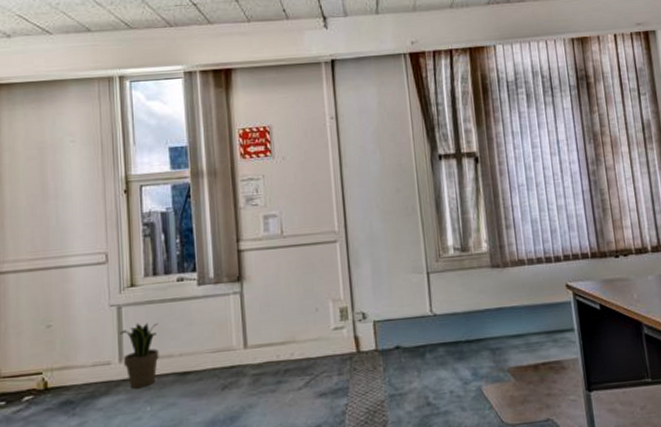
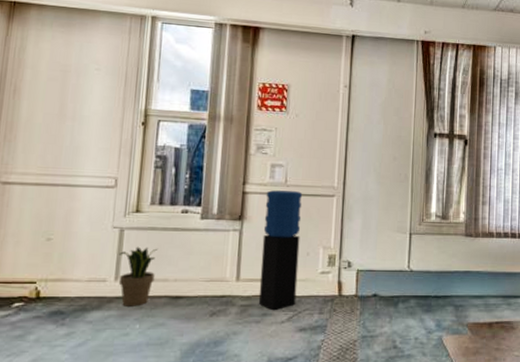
water cooler: none [262,241,312,377] -> present [258,190,302,311]

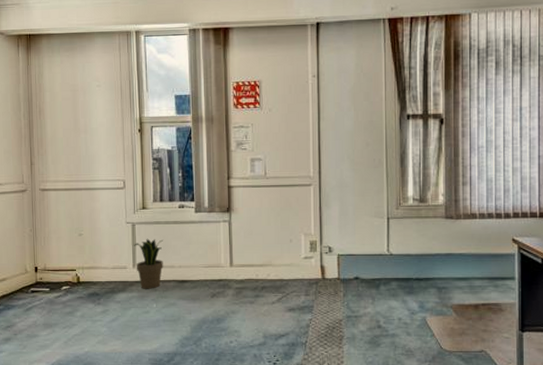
water cooler: present [258,190,302,311] -> none [248,183,284,293]

